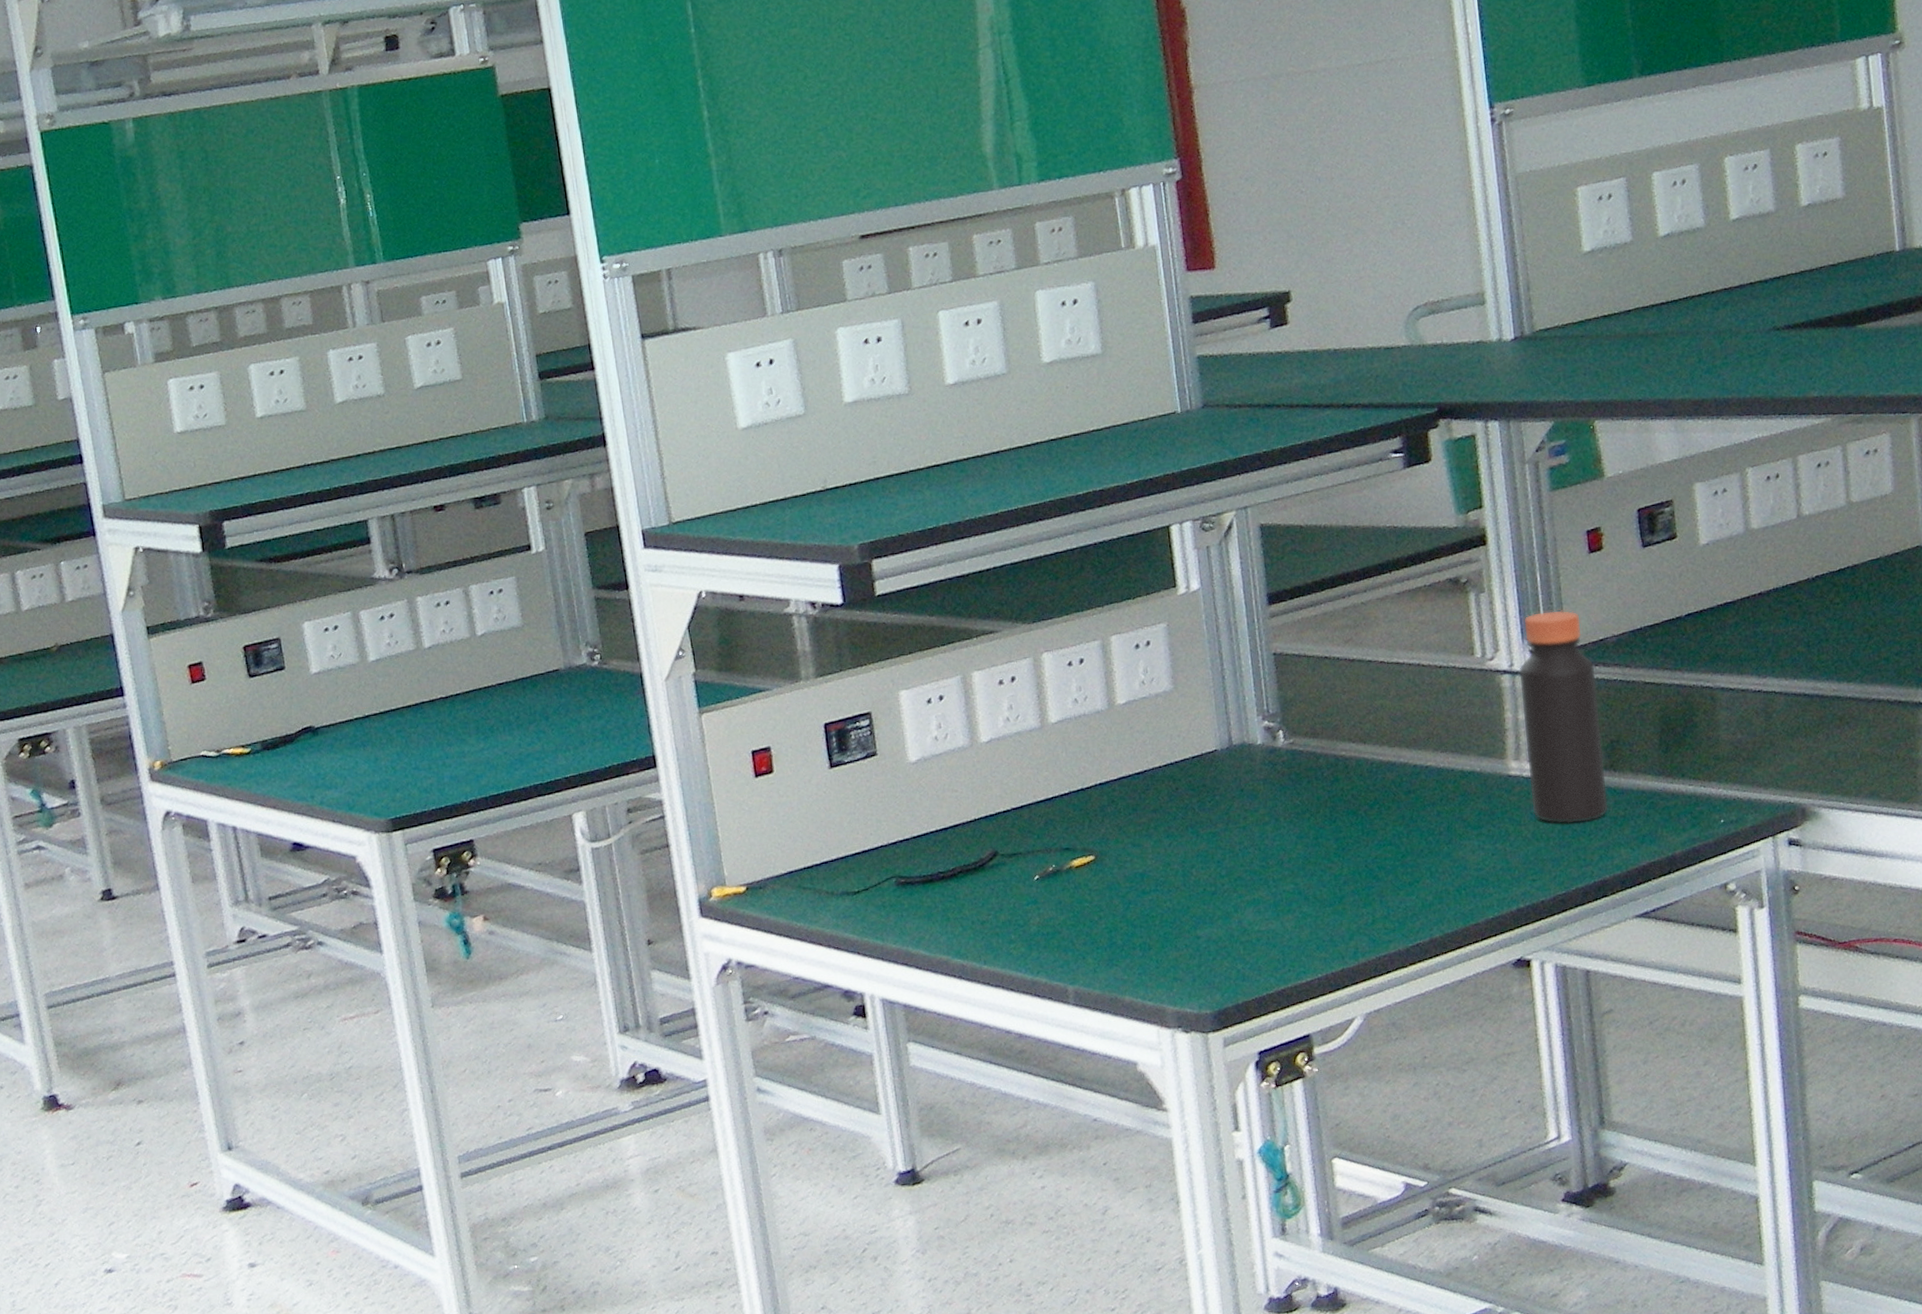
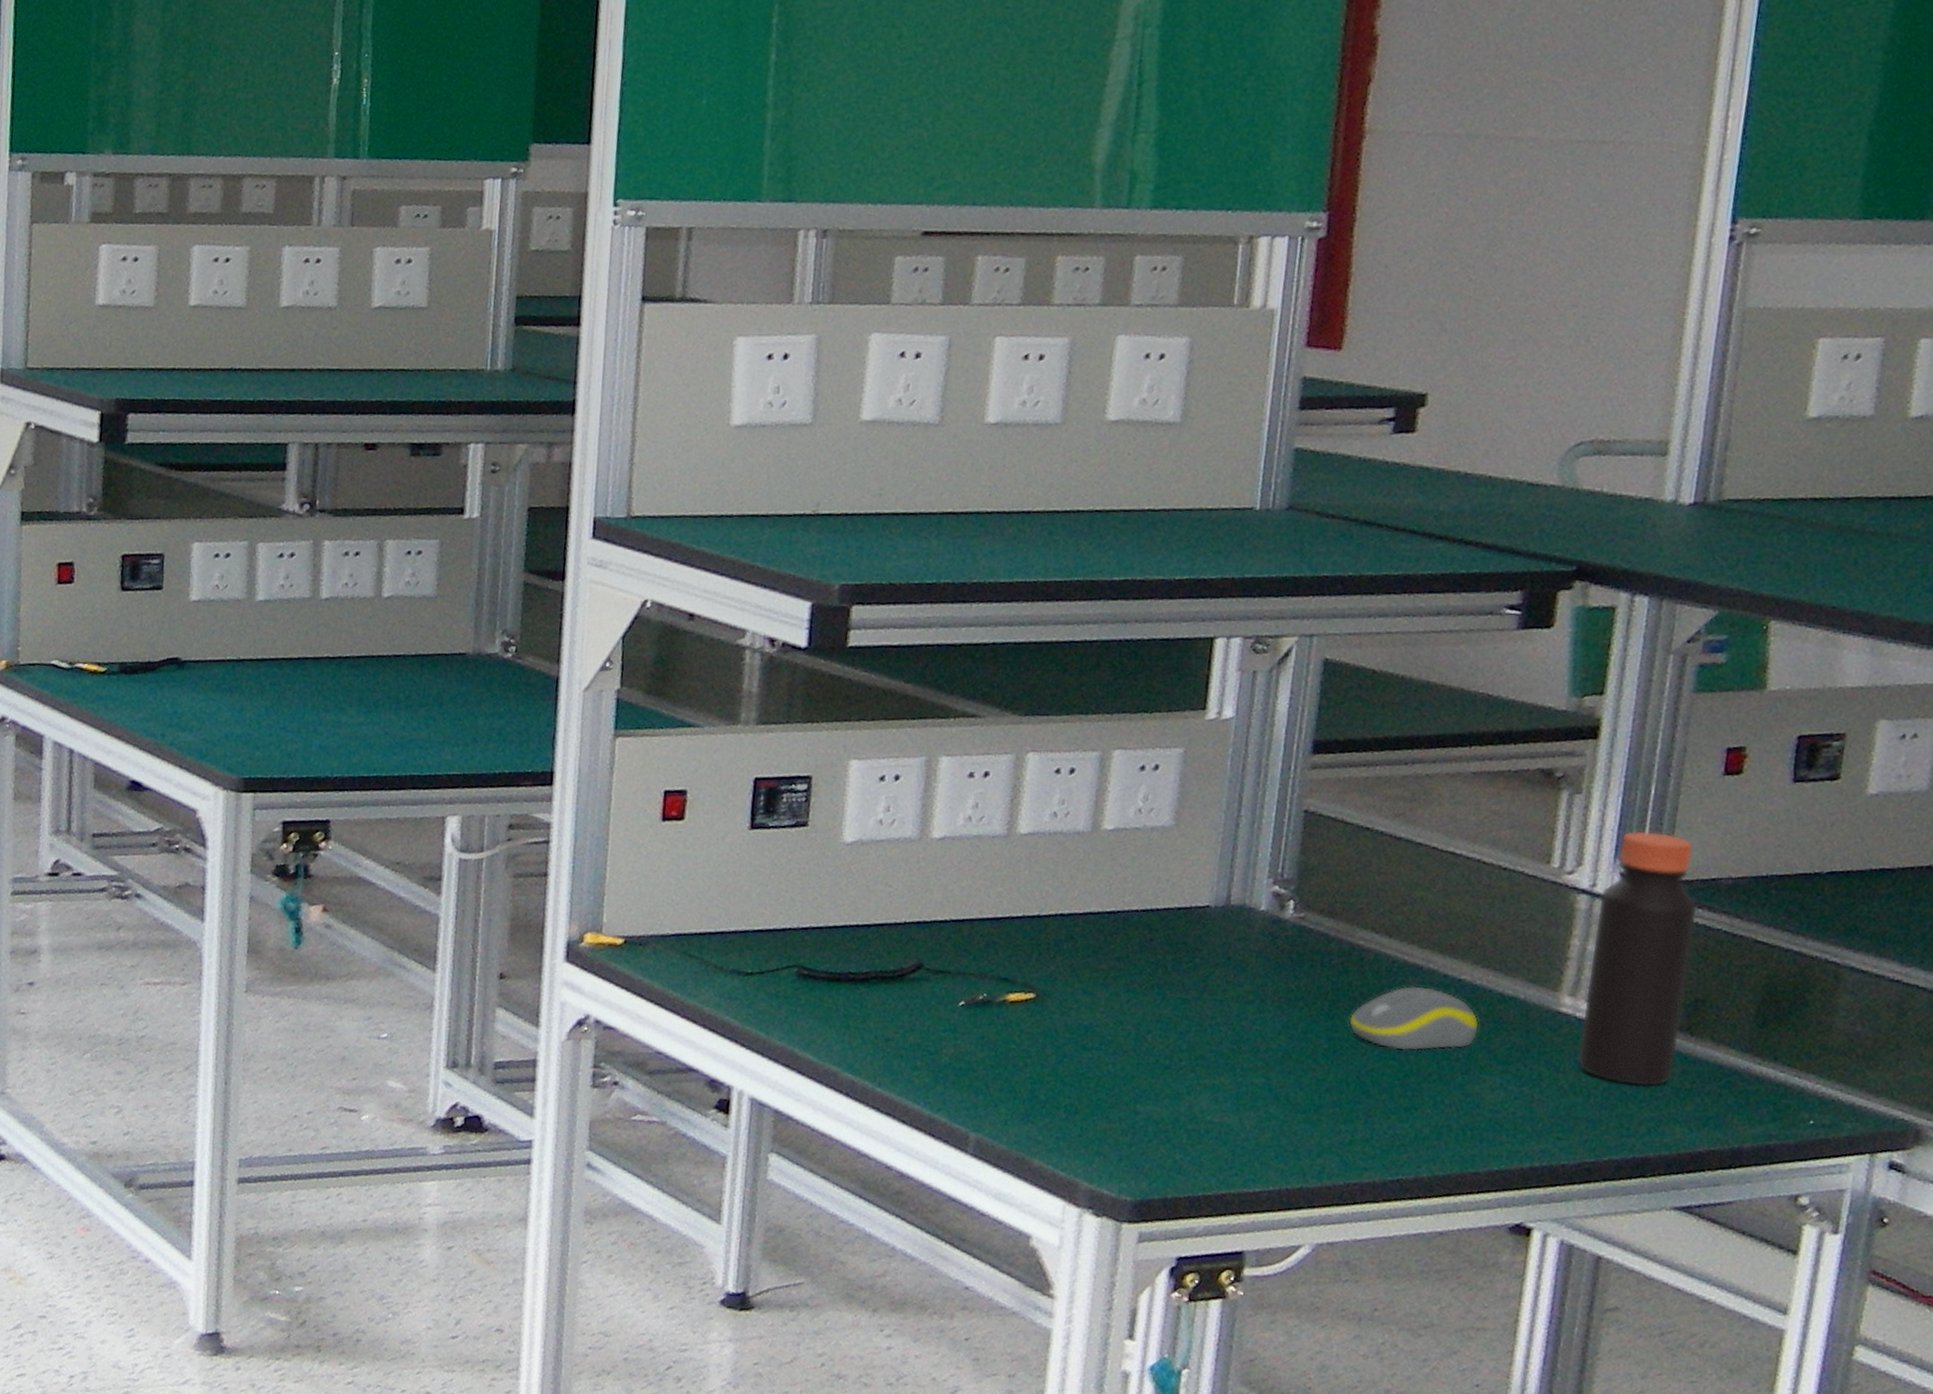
computer mouse: none [1348,778,1452,837] -> present [1349,985,1480,1051]

